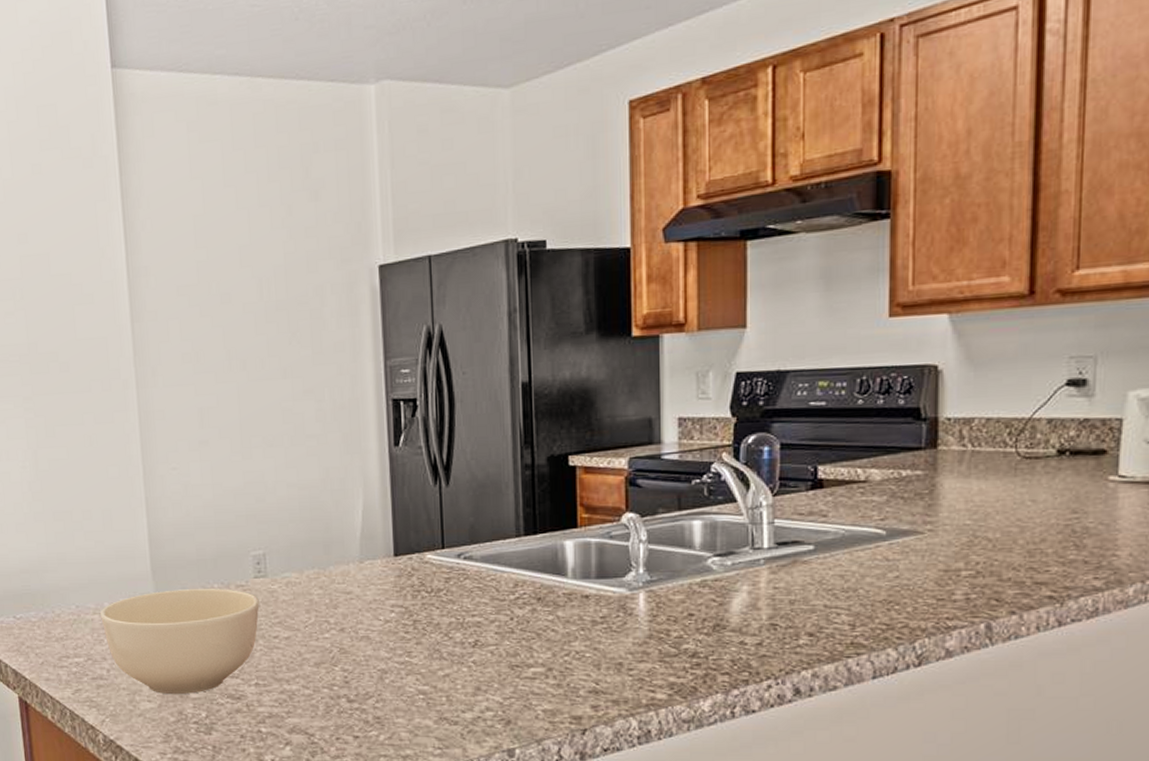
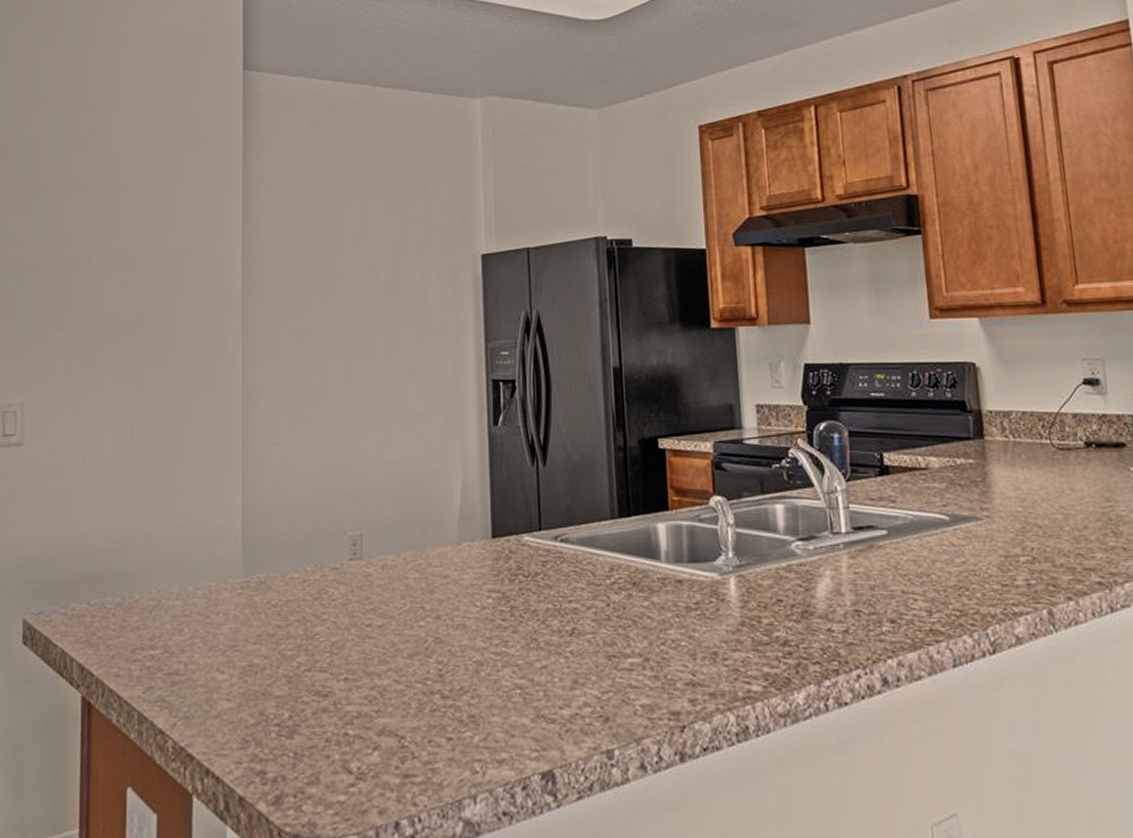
bowl: present [100,589,259,695] -> none [183,572,353,692]

